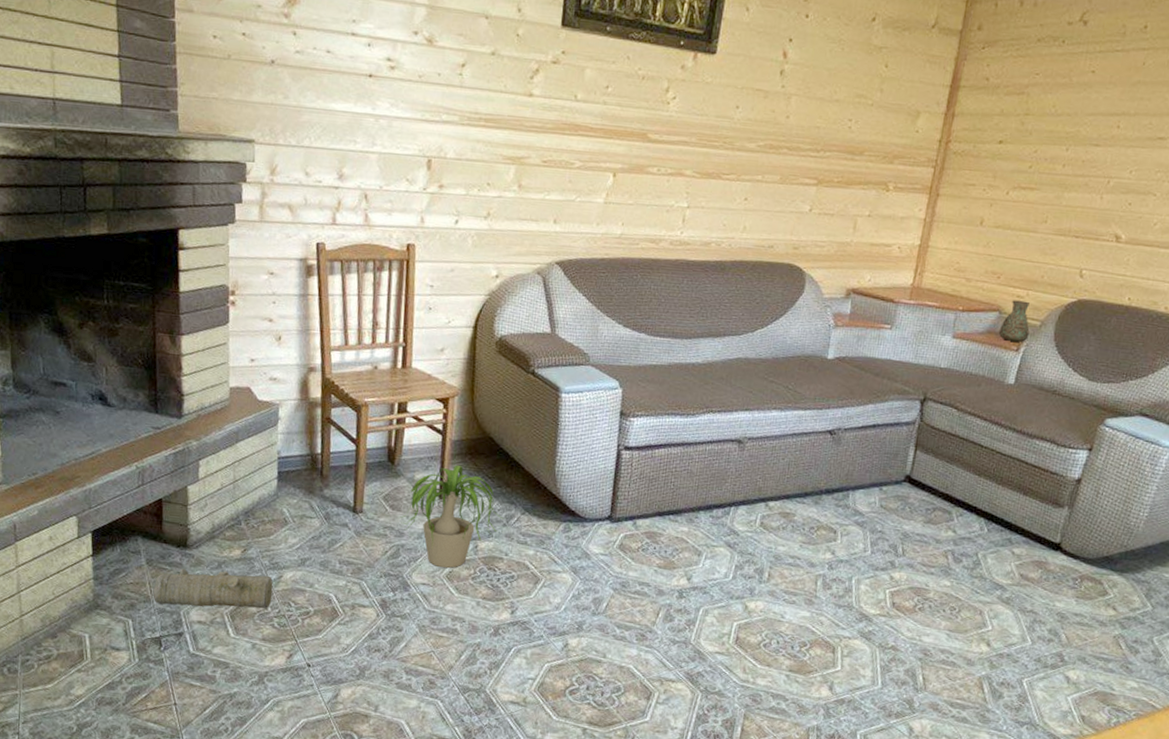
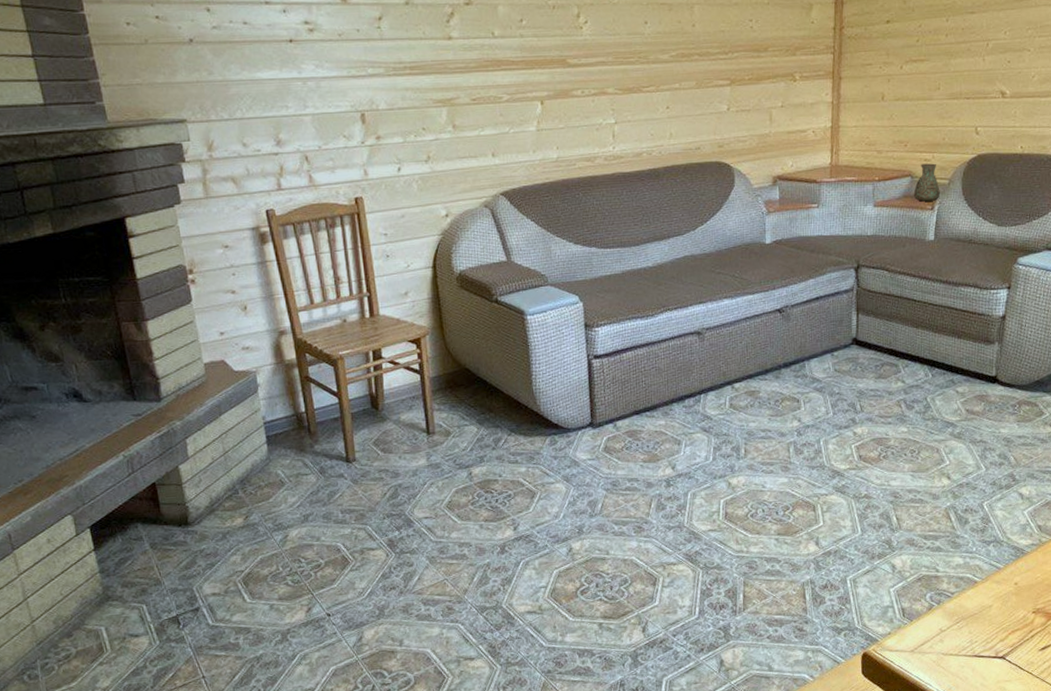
decorative log: present [153,569,273,609] -> none [161,537,282,585]
potted plant: present [399,464,506,569] -> none [391,399,494,500]

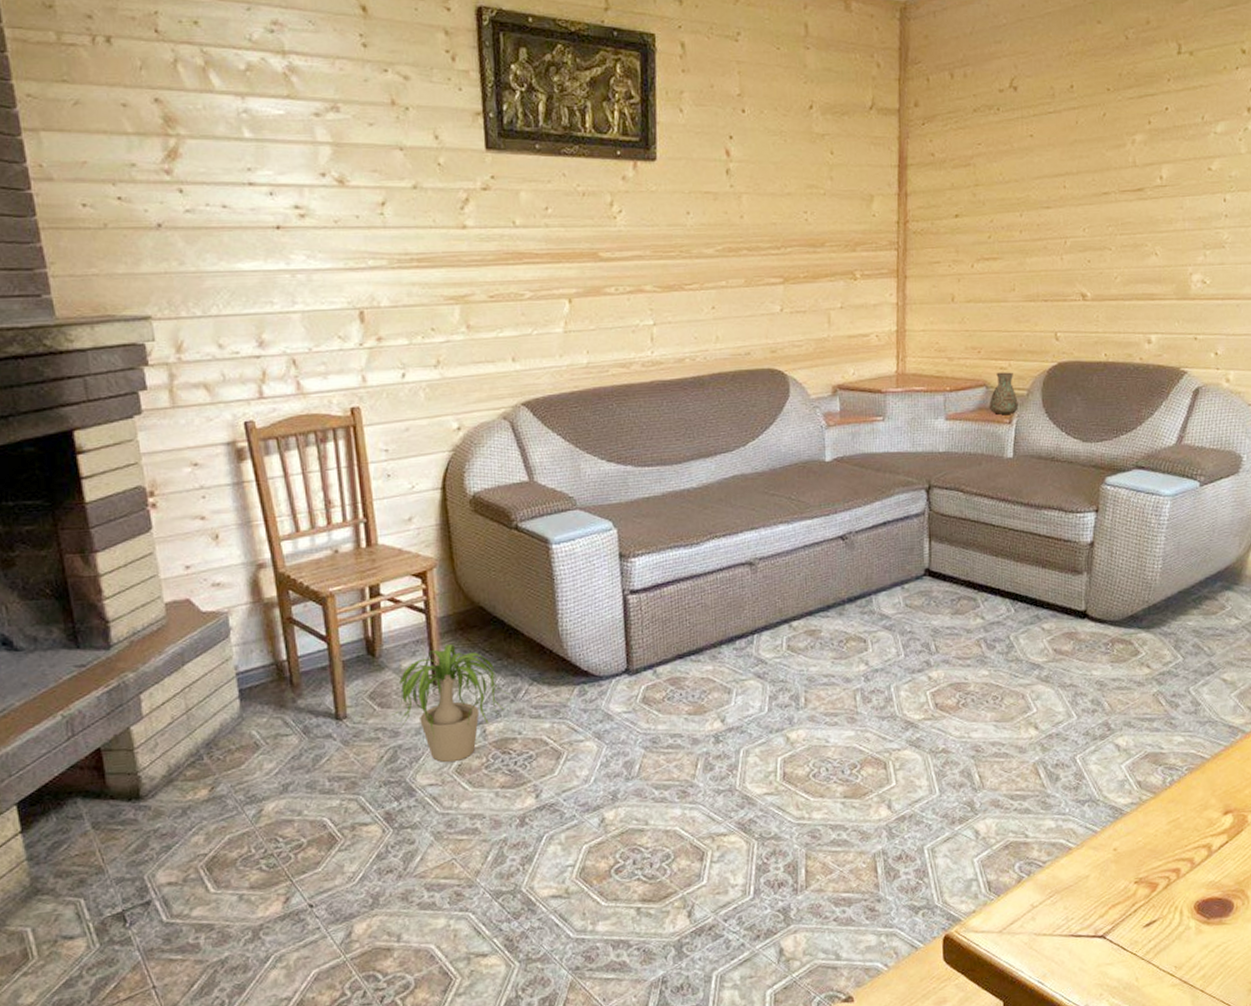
potted plant: none [391,399,494,500] -> present [390,643,513,763]

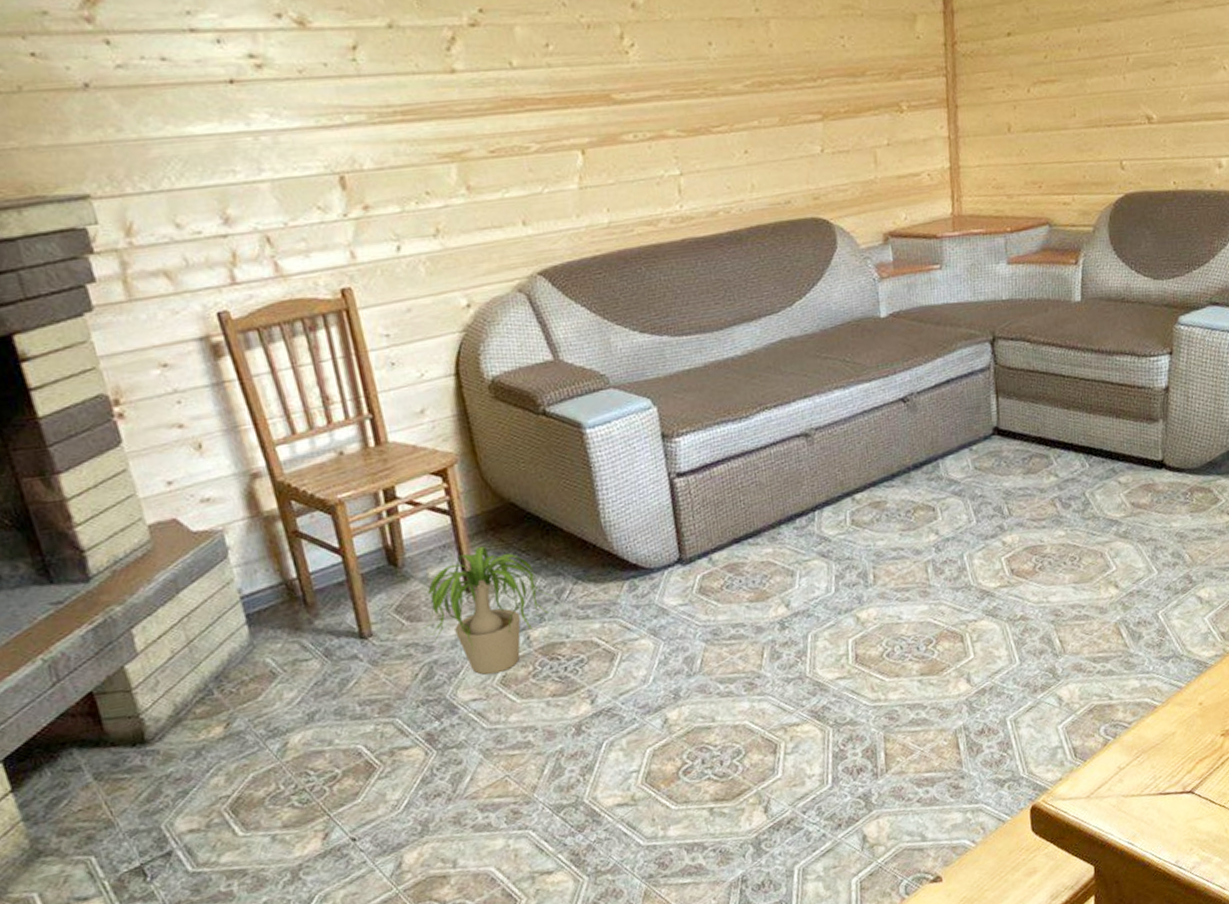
decorative vase: present [990,372,1018,415] -> none [1054,207,1084,255]

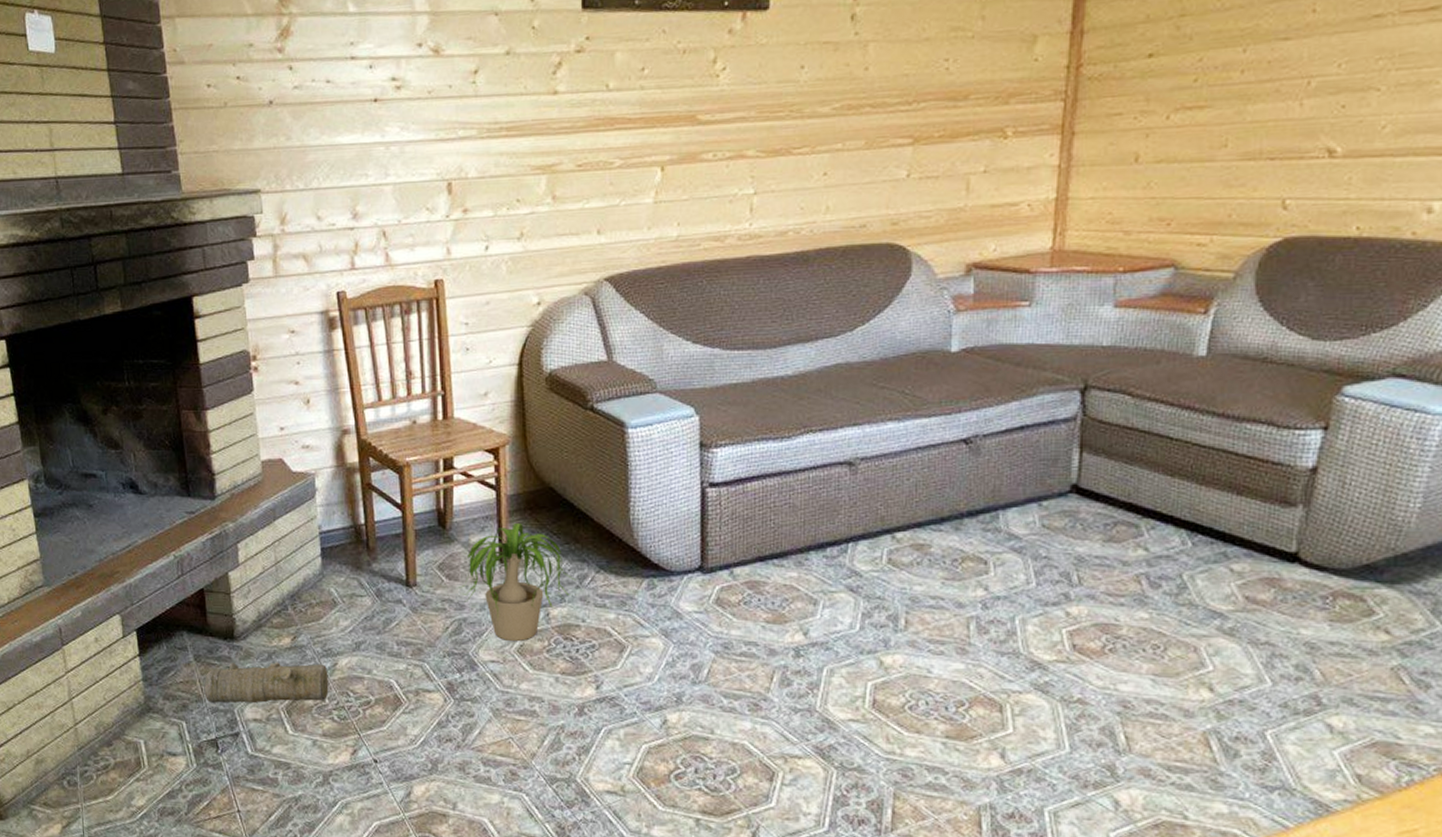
decorative log: none [113,747,283,826] -> present [204,662,329,704]

